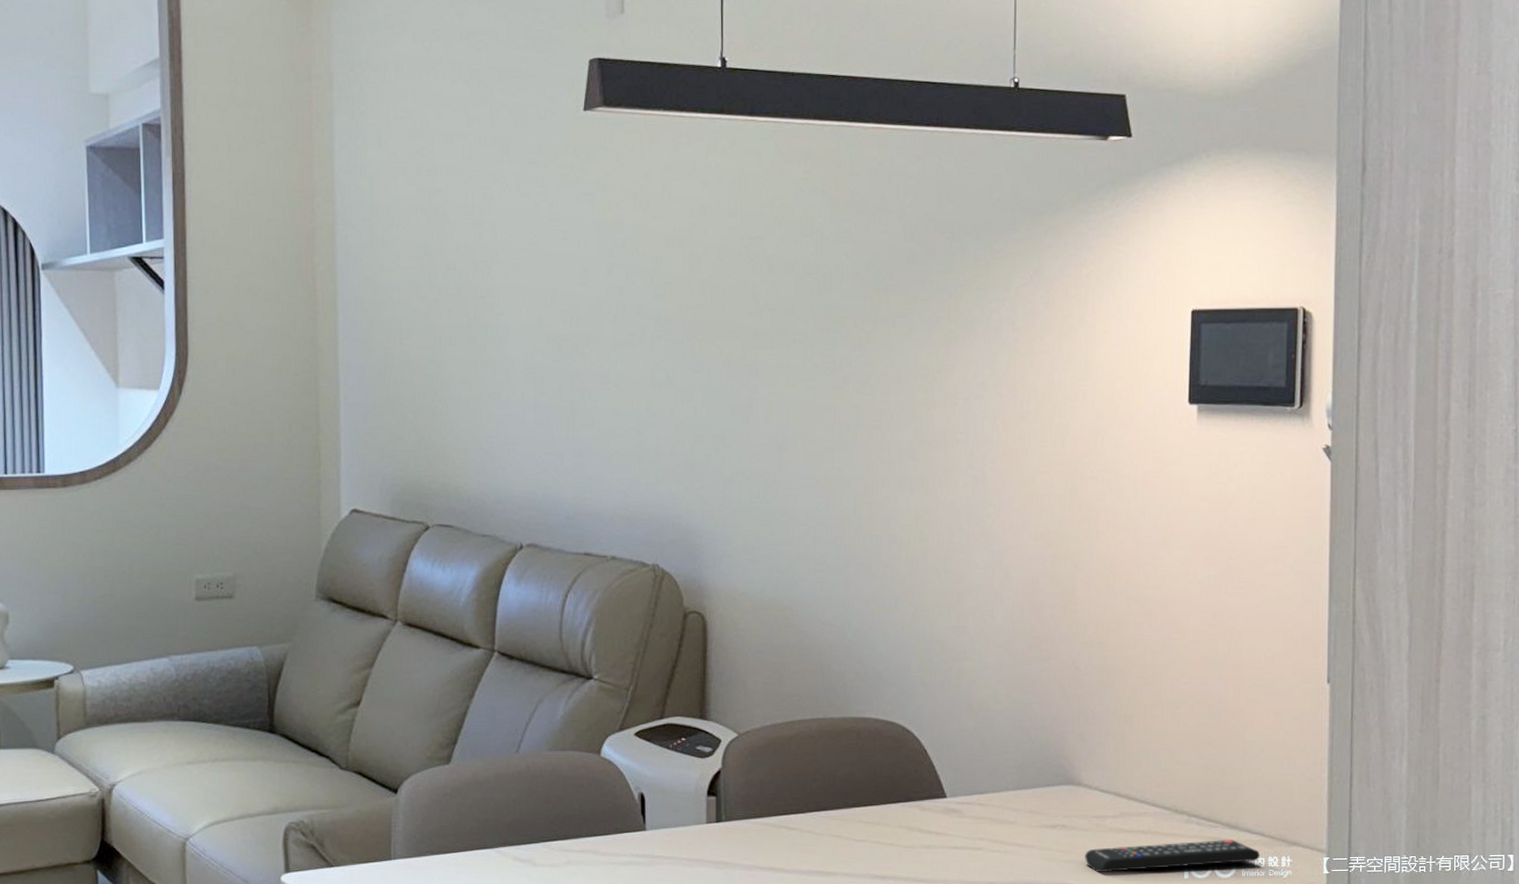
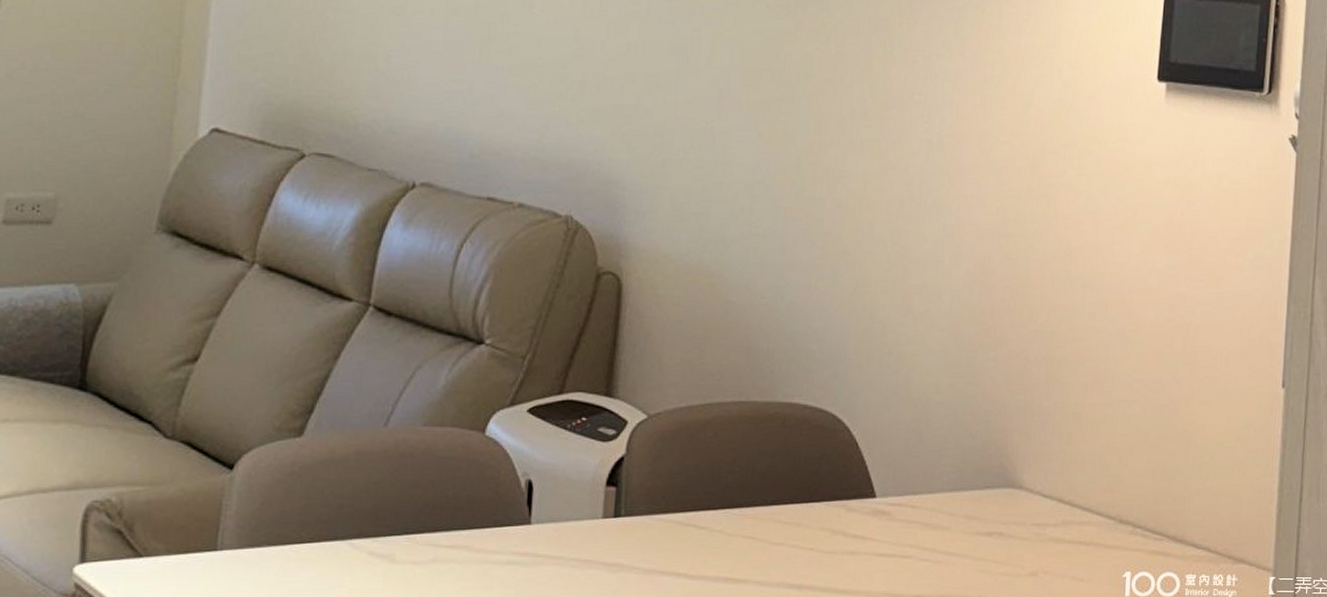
remote control: present [1085,838,1261,873] -> none [1021,553,1206,588]

